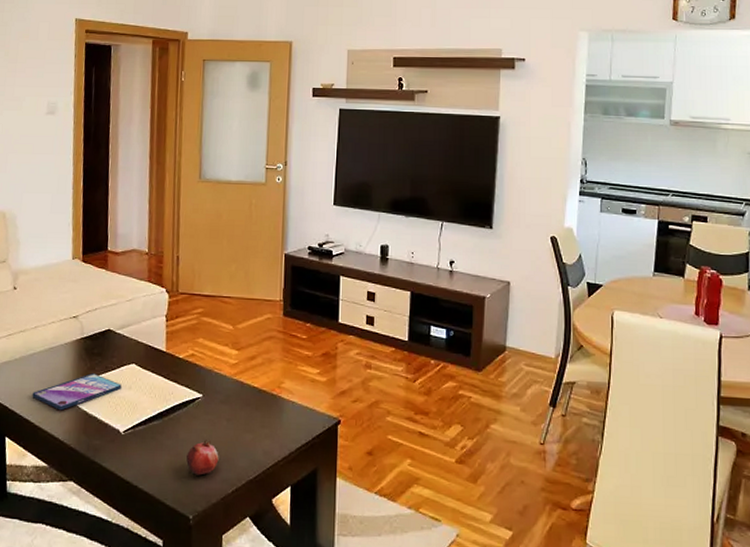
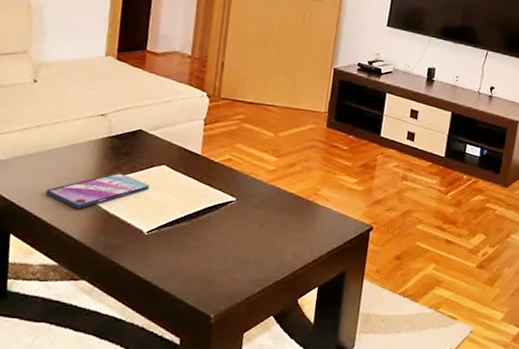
fruit: present [186,440,219,476] -> none [212,242,248,276]

